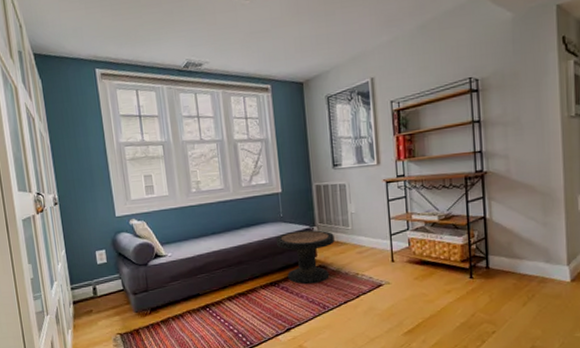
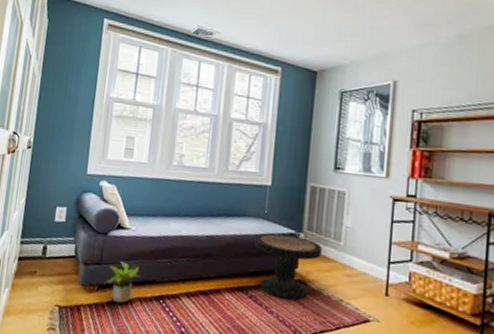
potted plant: none [155,284,185,320] -> present [104,261,140,304]

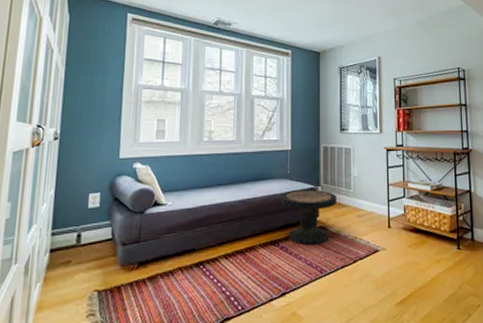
potted plant: present [104,261,140,304] -> none [144,236,179,277]

